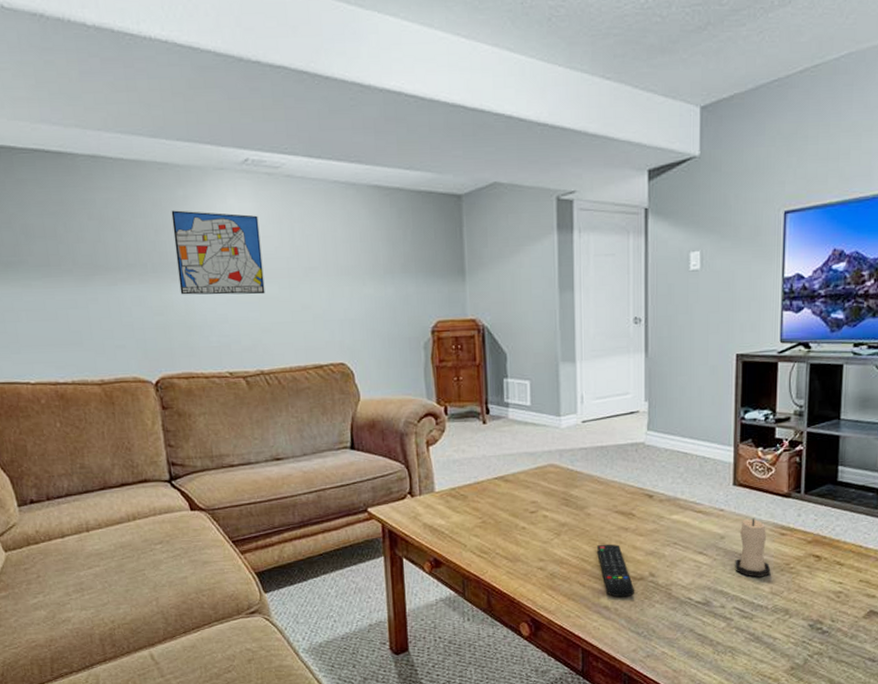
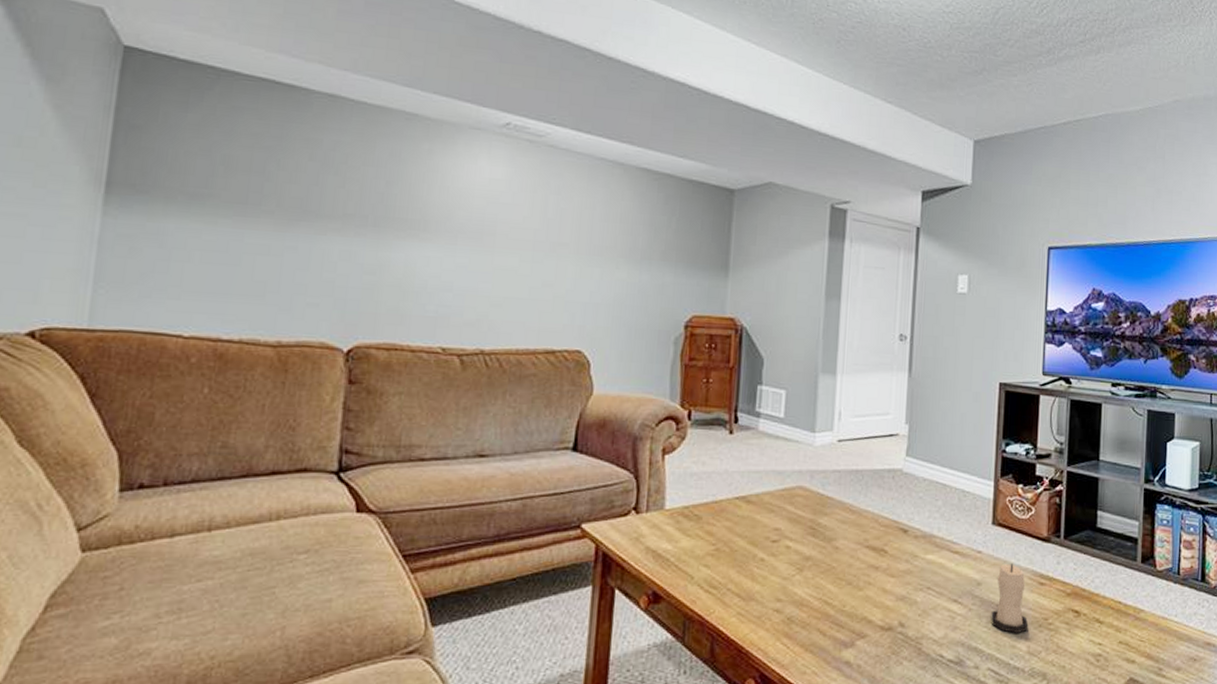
wall art: present [171,210,265,295] -> none [401,163,510,265]
remote control: present [597,544,635,597] -> none [843,584,882,651]

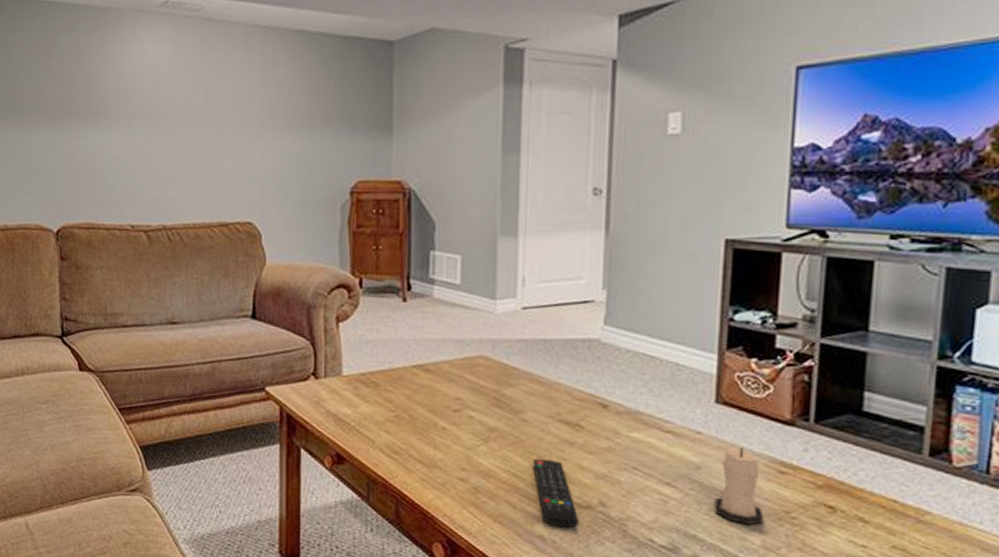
remote control: none [843,584,882,651] -> present [533,458,580,528]

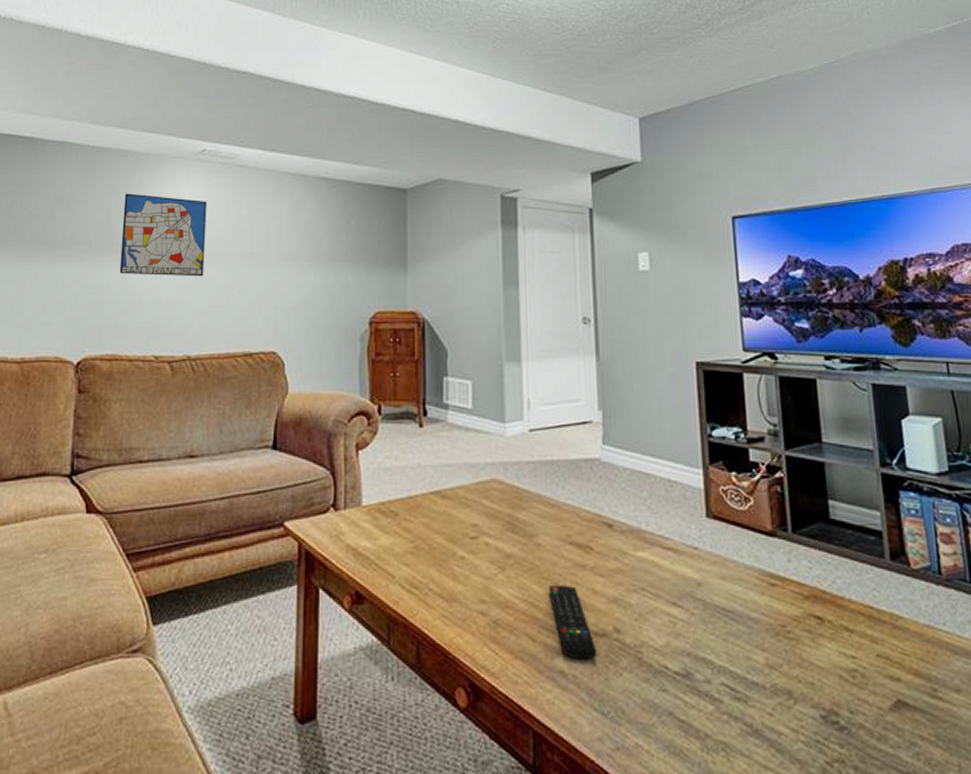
wall art: none [87,53,174,144] -> present [119,193,207,277]
candle: present [714,447,764,525] -> none [717,561,764,642]

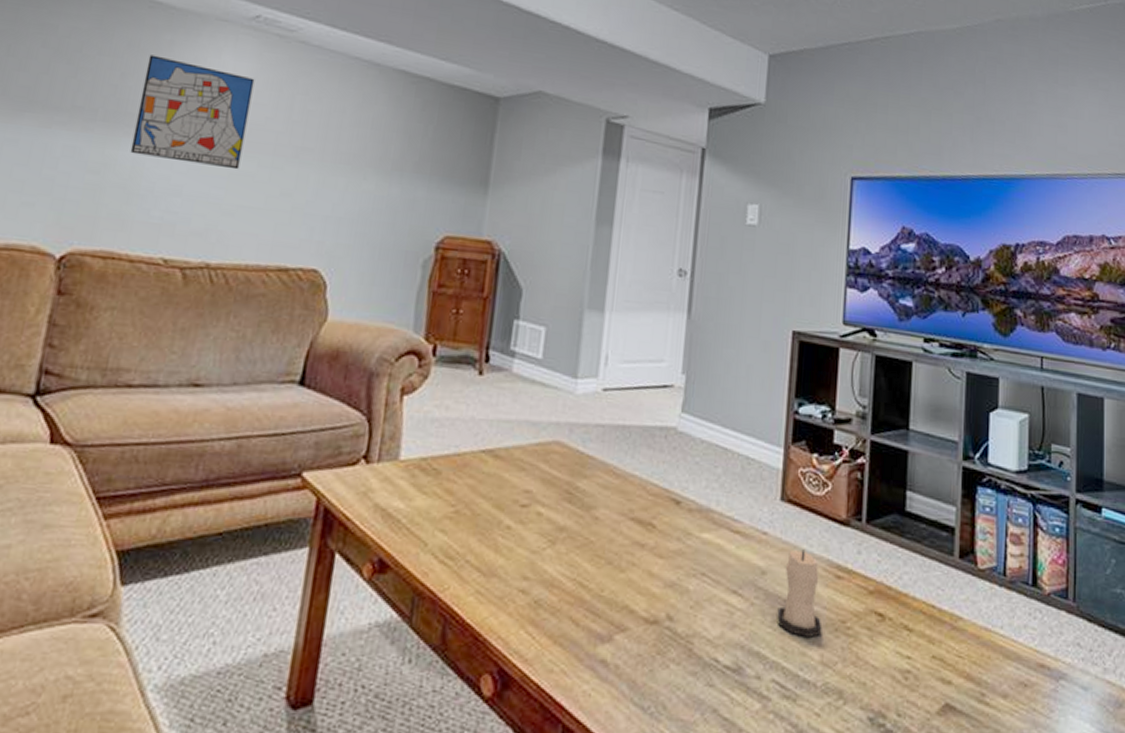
remote control: present [549,584,598,660] -> none [601,564,646,649]
candle: none [717,561,764,642] -> present [777,549,822,637]

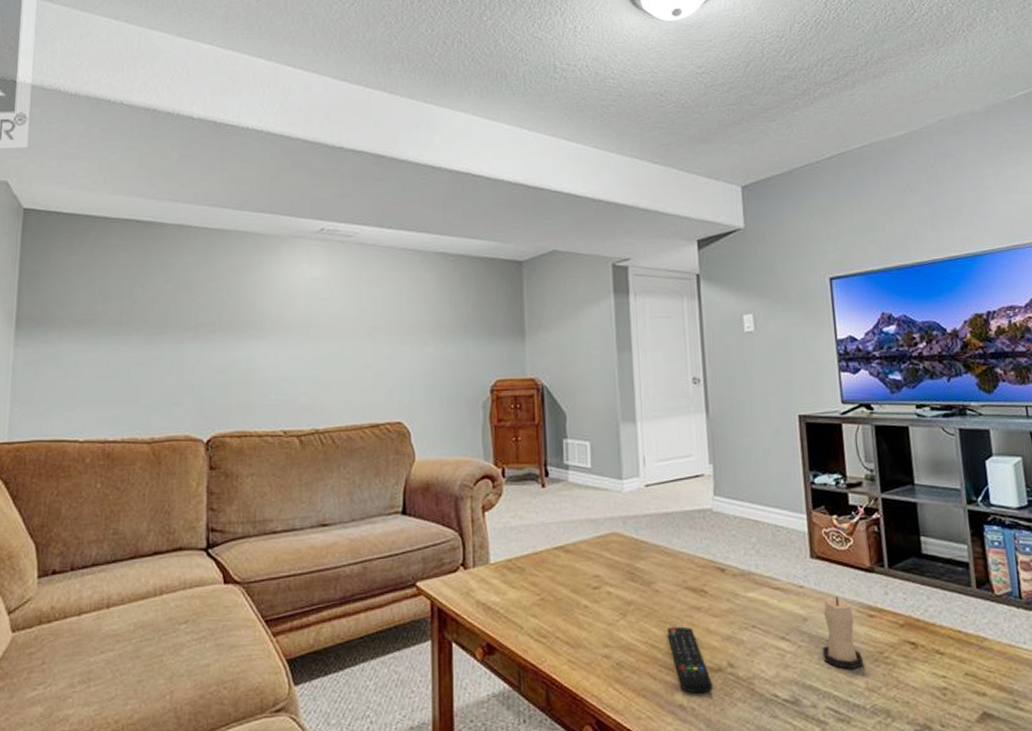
wall art: present [130,54,255,170] -> none [244,274,328,353]
remote control: none [601,564,646,649] -> present [668,626,714,694]

